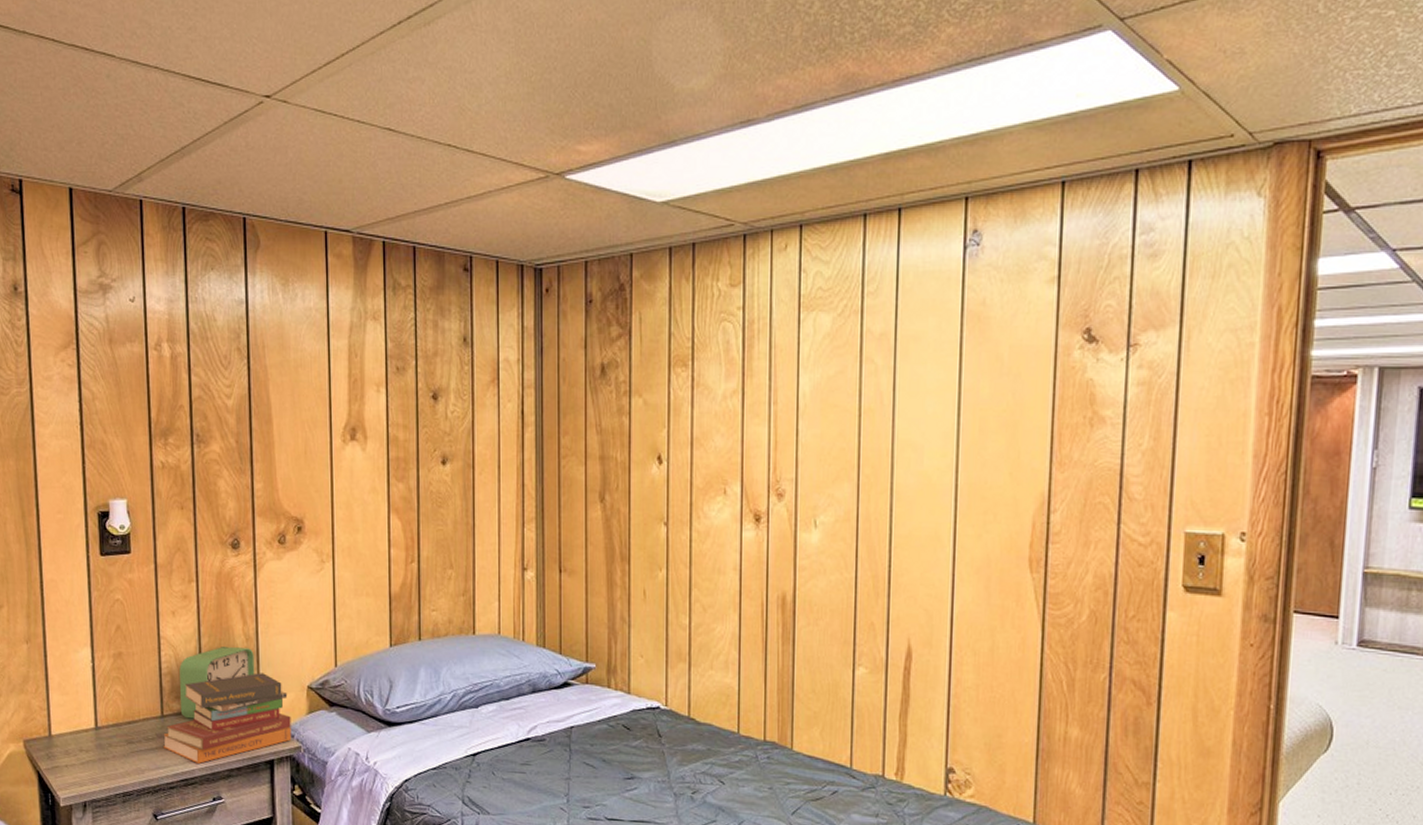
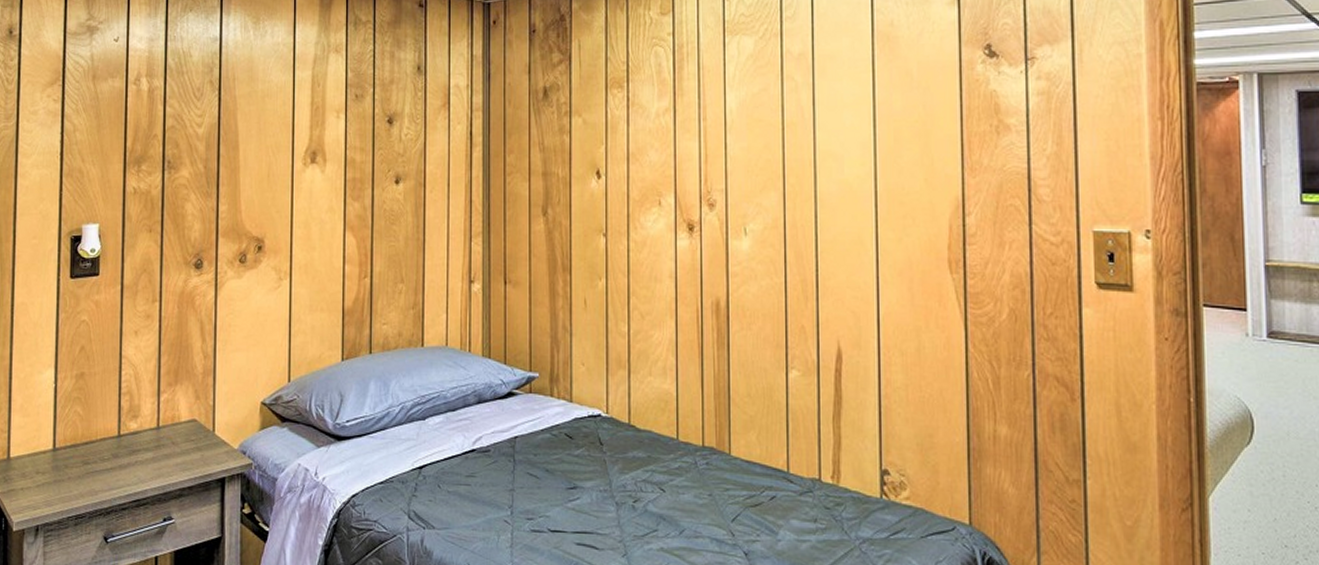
books: present [163,673,292,764] -> none [118,390,244,483]
alarm clock: present [179,647,255,719] -> none [137,365,211,438]

